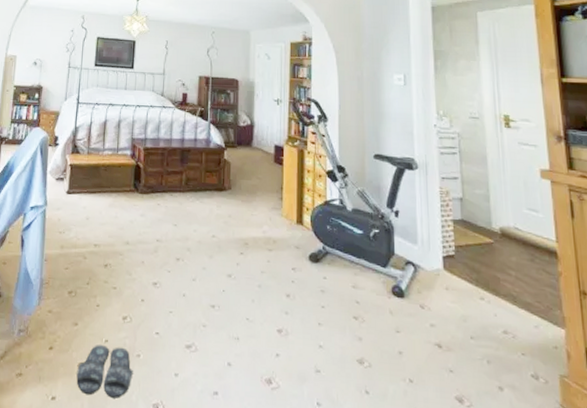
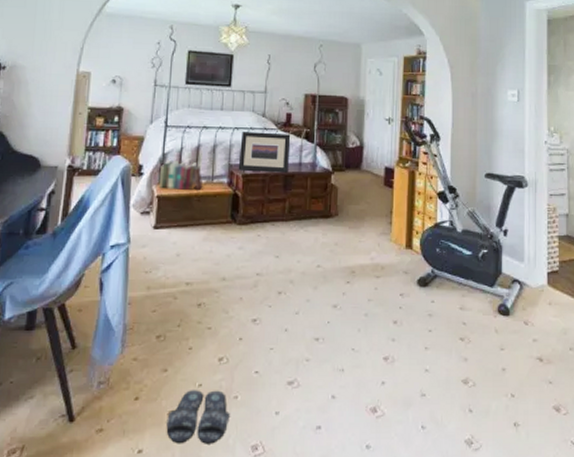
books: none [71,132,109,162] -> present [158,159,202,191]
picture frame: none [140,109,187,148] -> present [238,131,291,173]

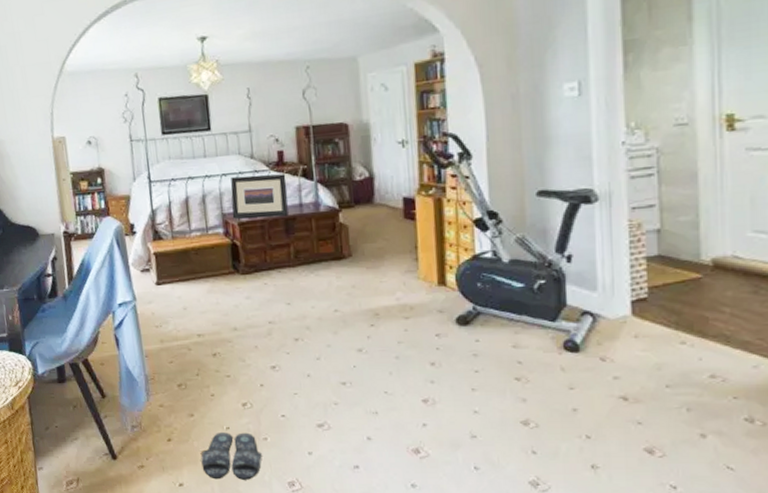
books: present [158,159,202,191] -> none [152,215,198,246]

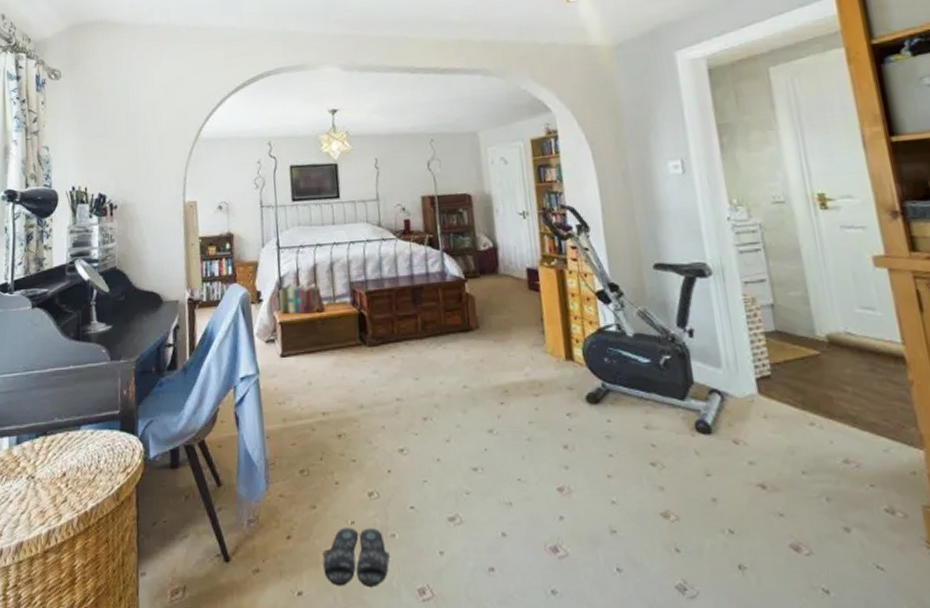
books: none [152,215,198,246] -> present [279,282,325,315]
picture frame: present [230,174,289,219] -> none [358,242,415,288]

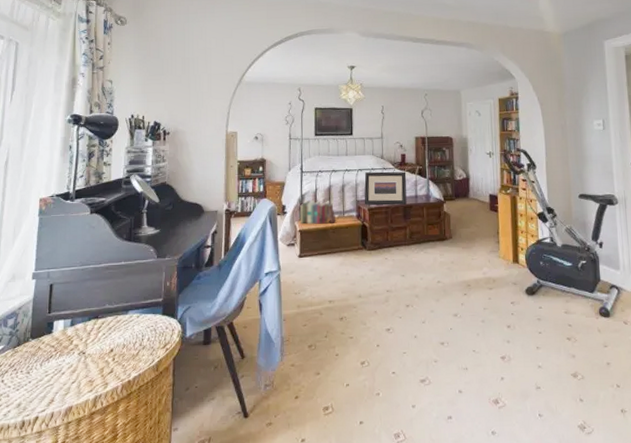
slippers: present [323,528,390,587] -> none [322,388,374,433]
picture frame: none [358,242,415,288] -> present [364,171,407,205]

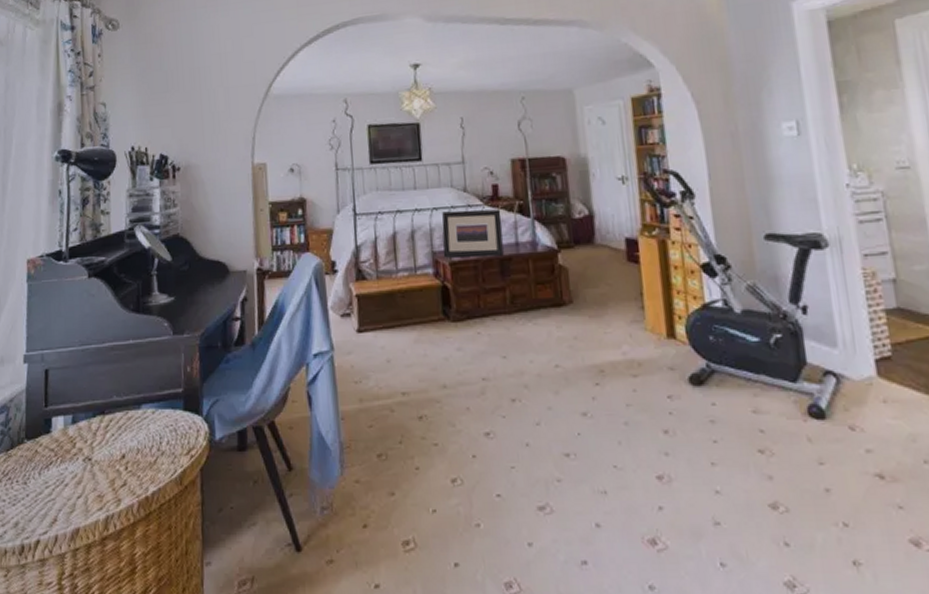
books: present [300,199,336,225] -> none [355,252,405,287]

